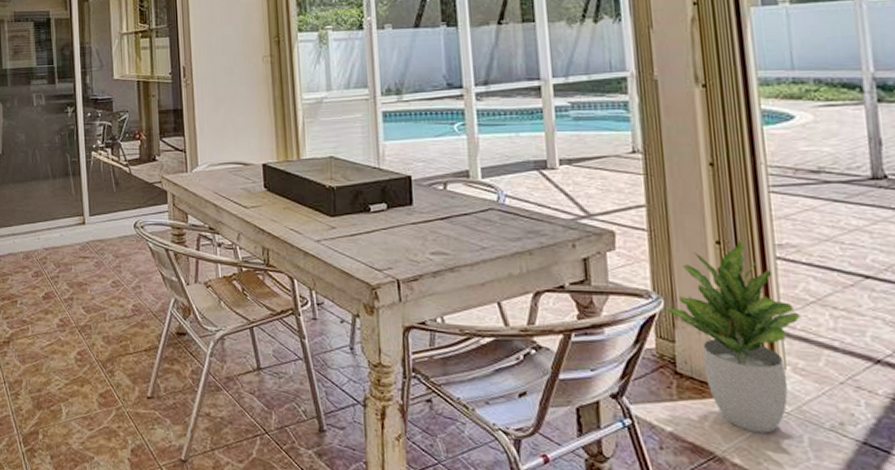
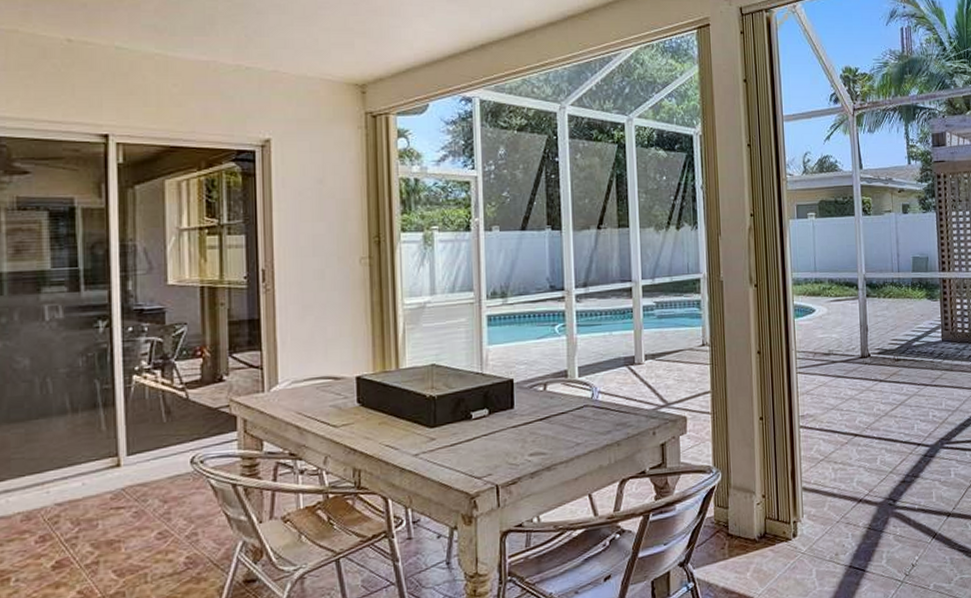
potted plant: present [664,239,802,433] -> none [721,413,815,574]

